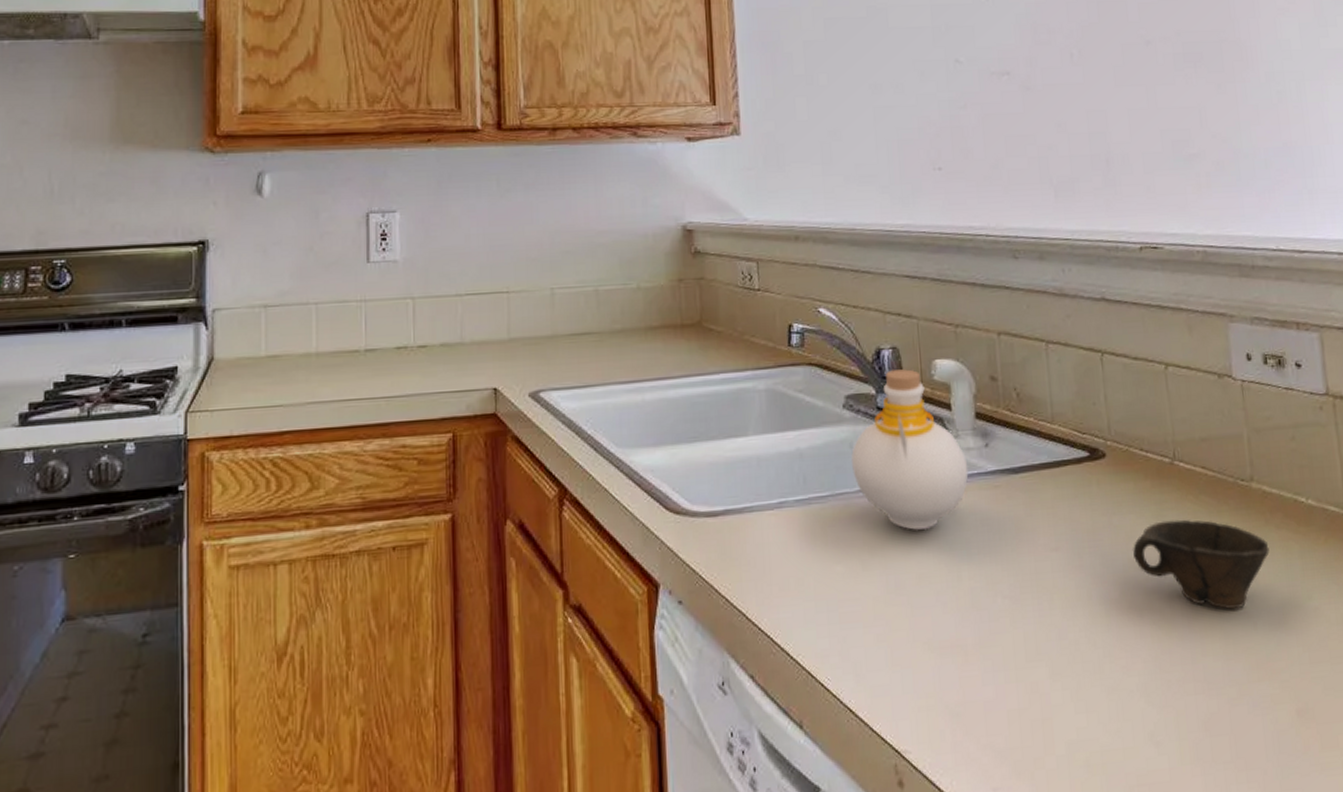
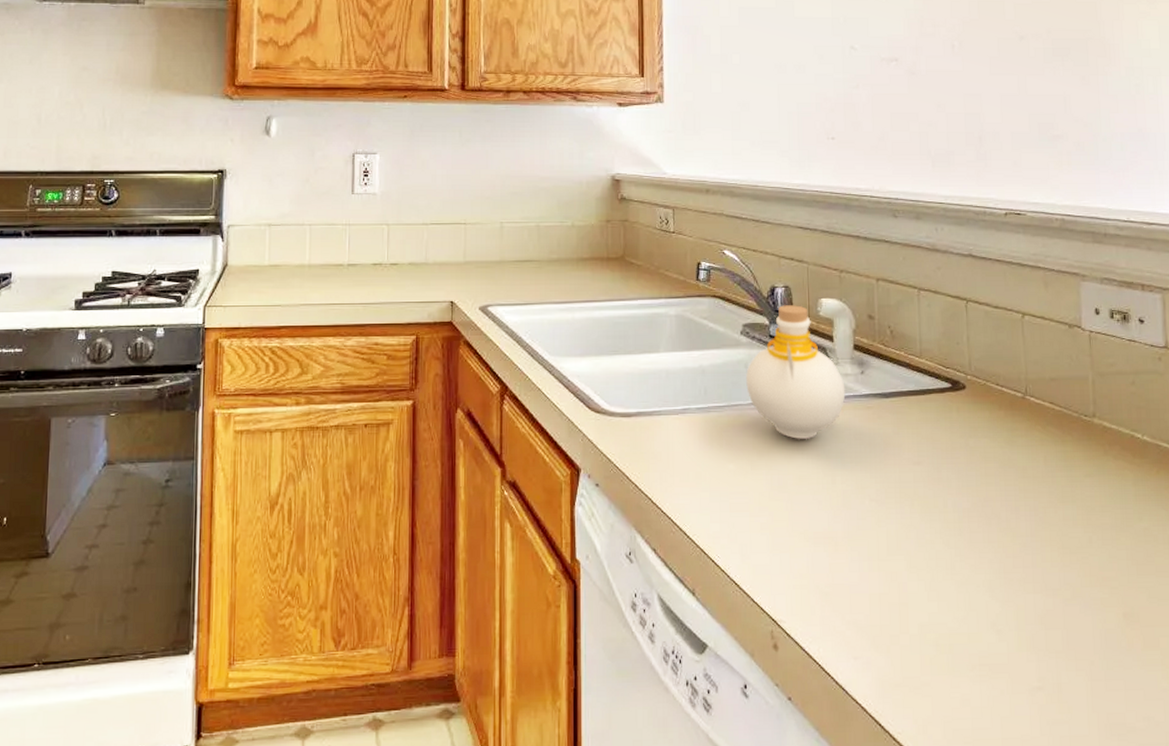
cup: present [1132,519,1270,609] -> none [984,445,1107,524]

